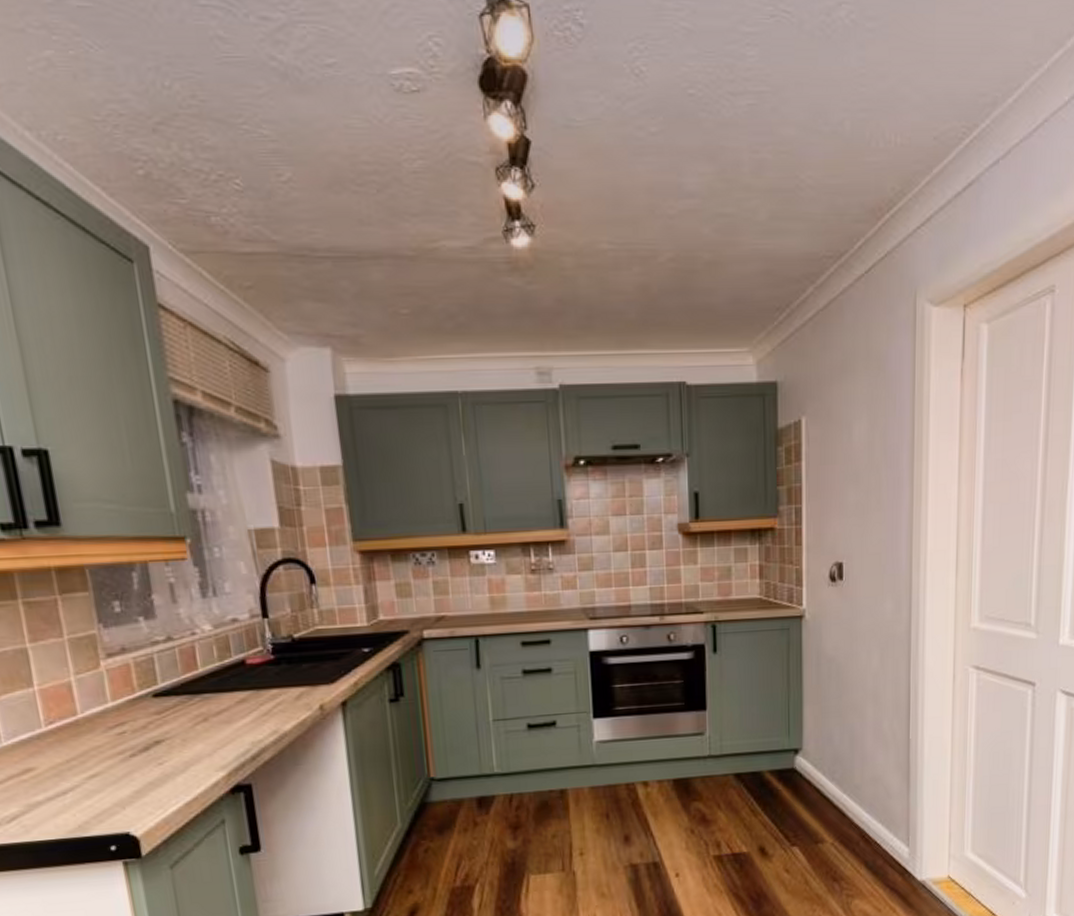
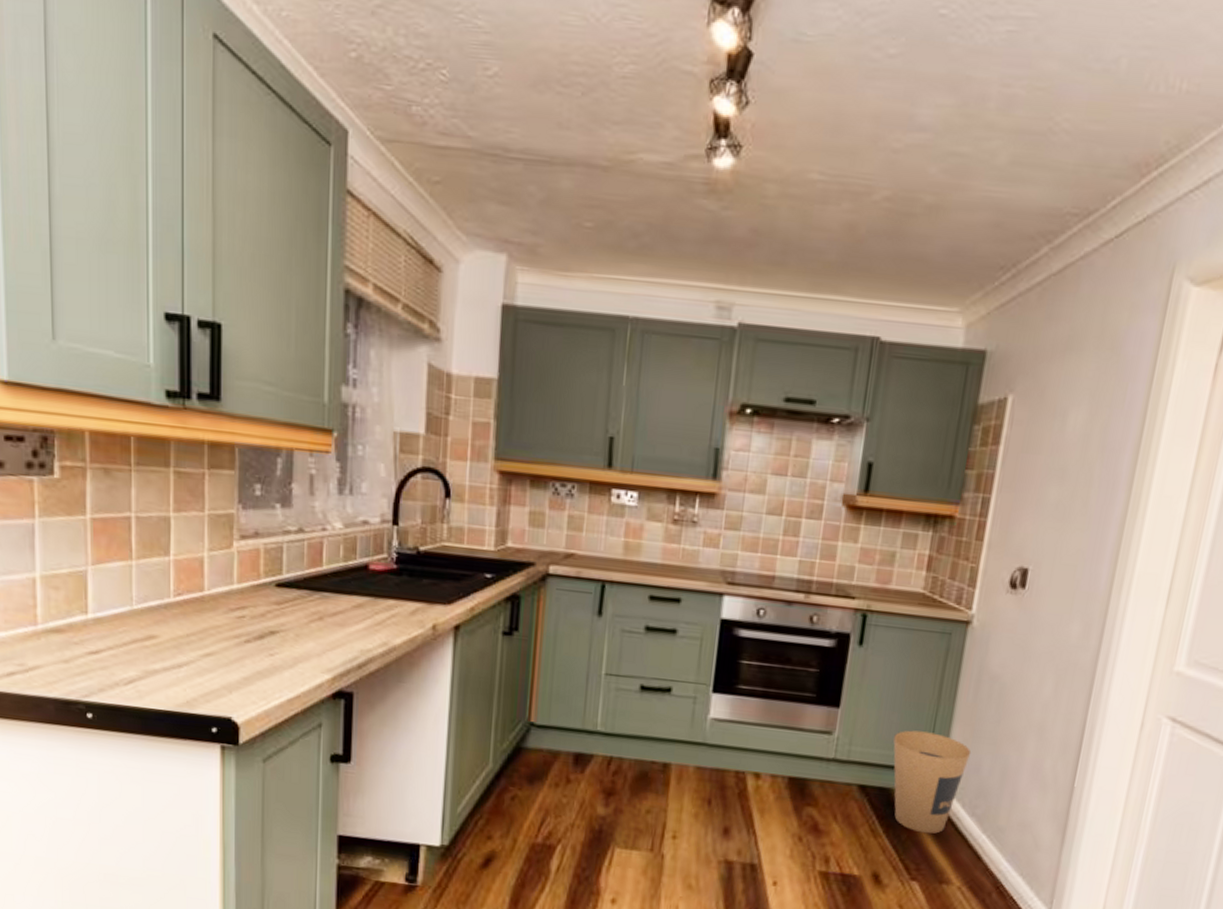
trash can: none [757,716,823,804] -> present [893,730,972,834]

